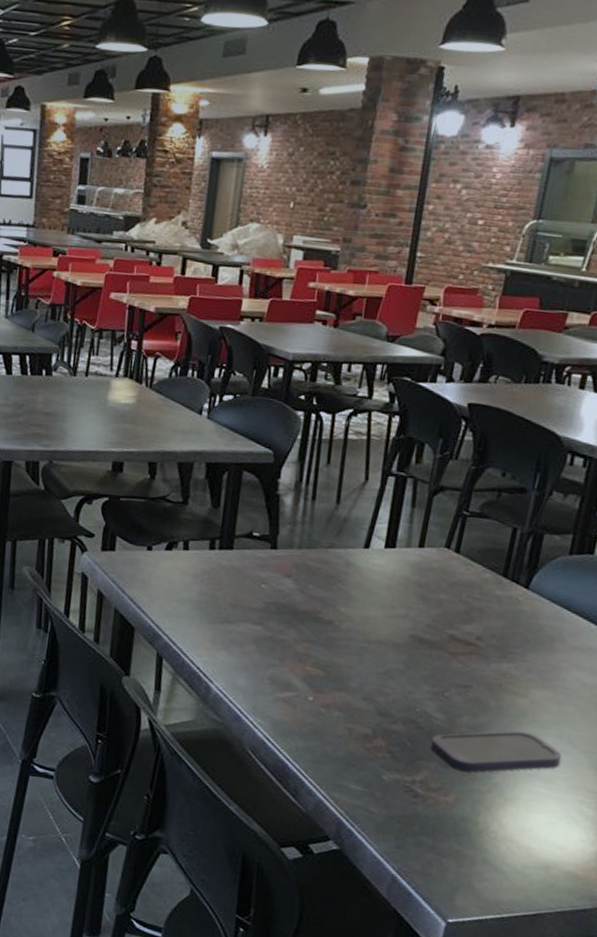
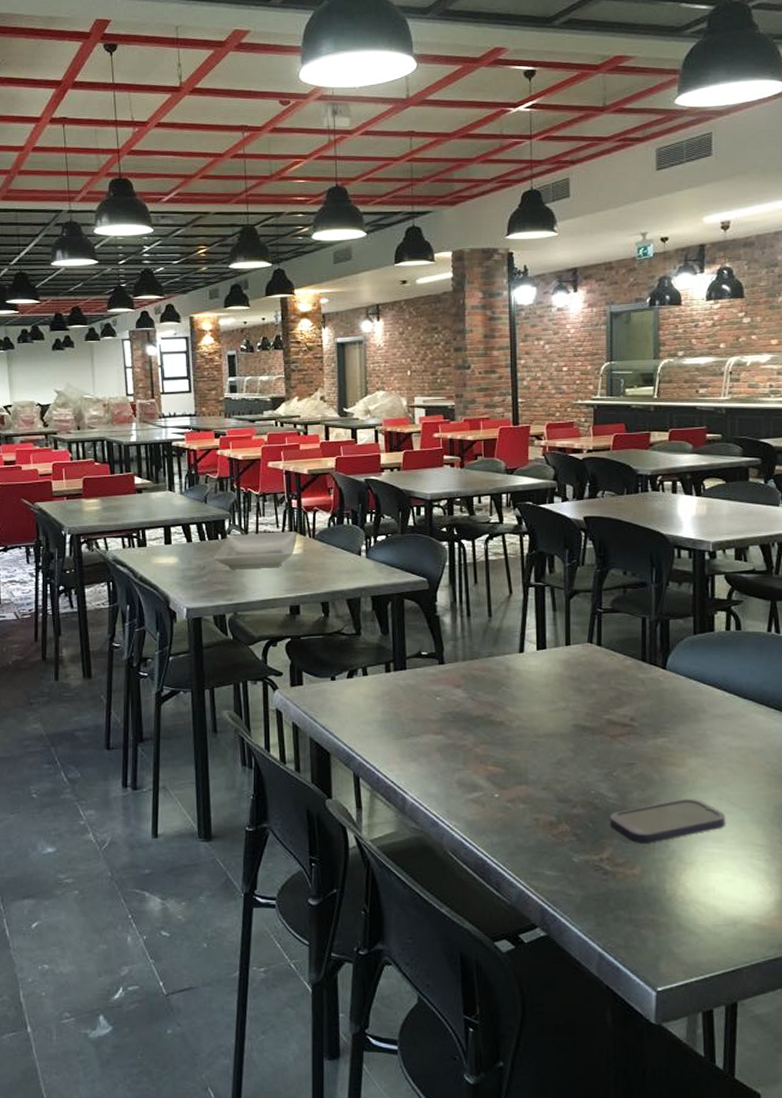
tray: none [34,372,133,416] -> present [214,531,297,570]

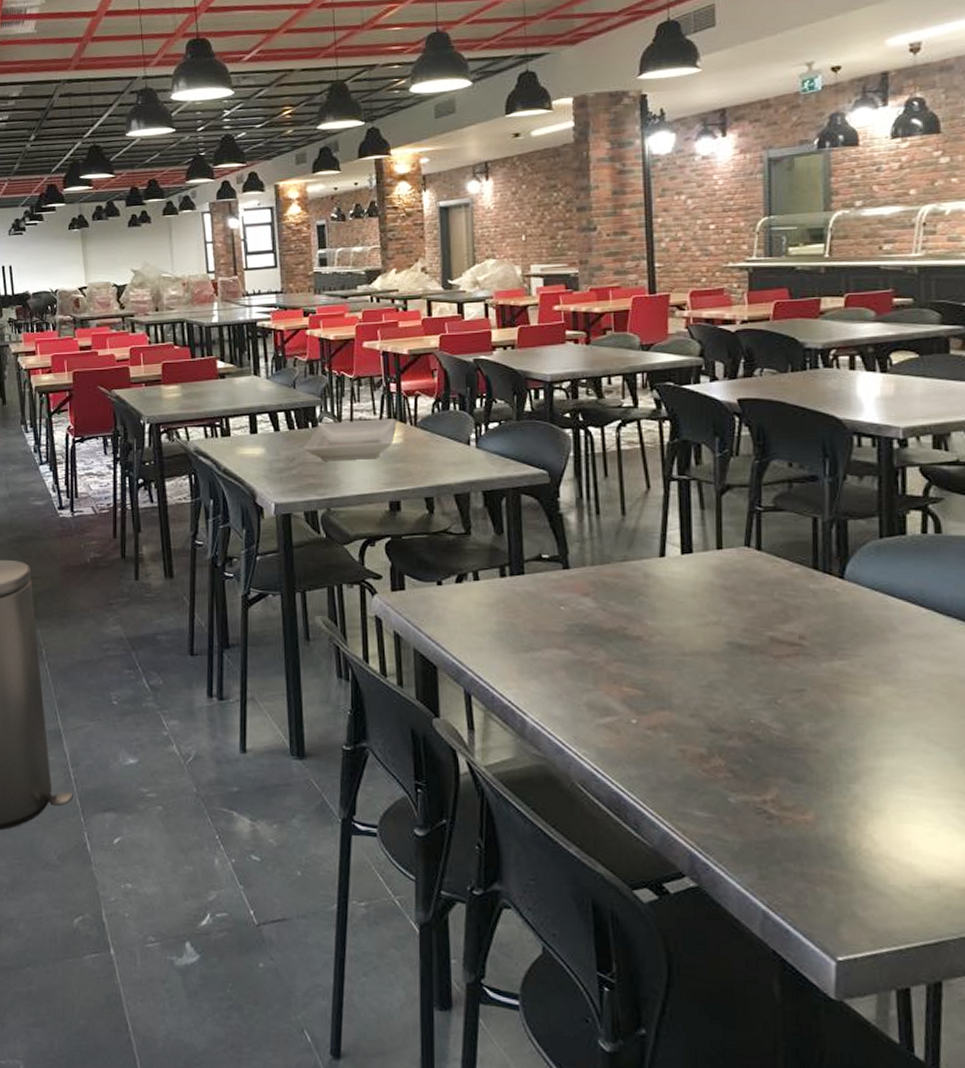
mobile phone: present [609,798,725,842] -> none [774,733,923,784]

